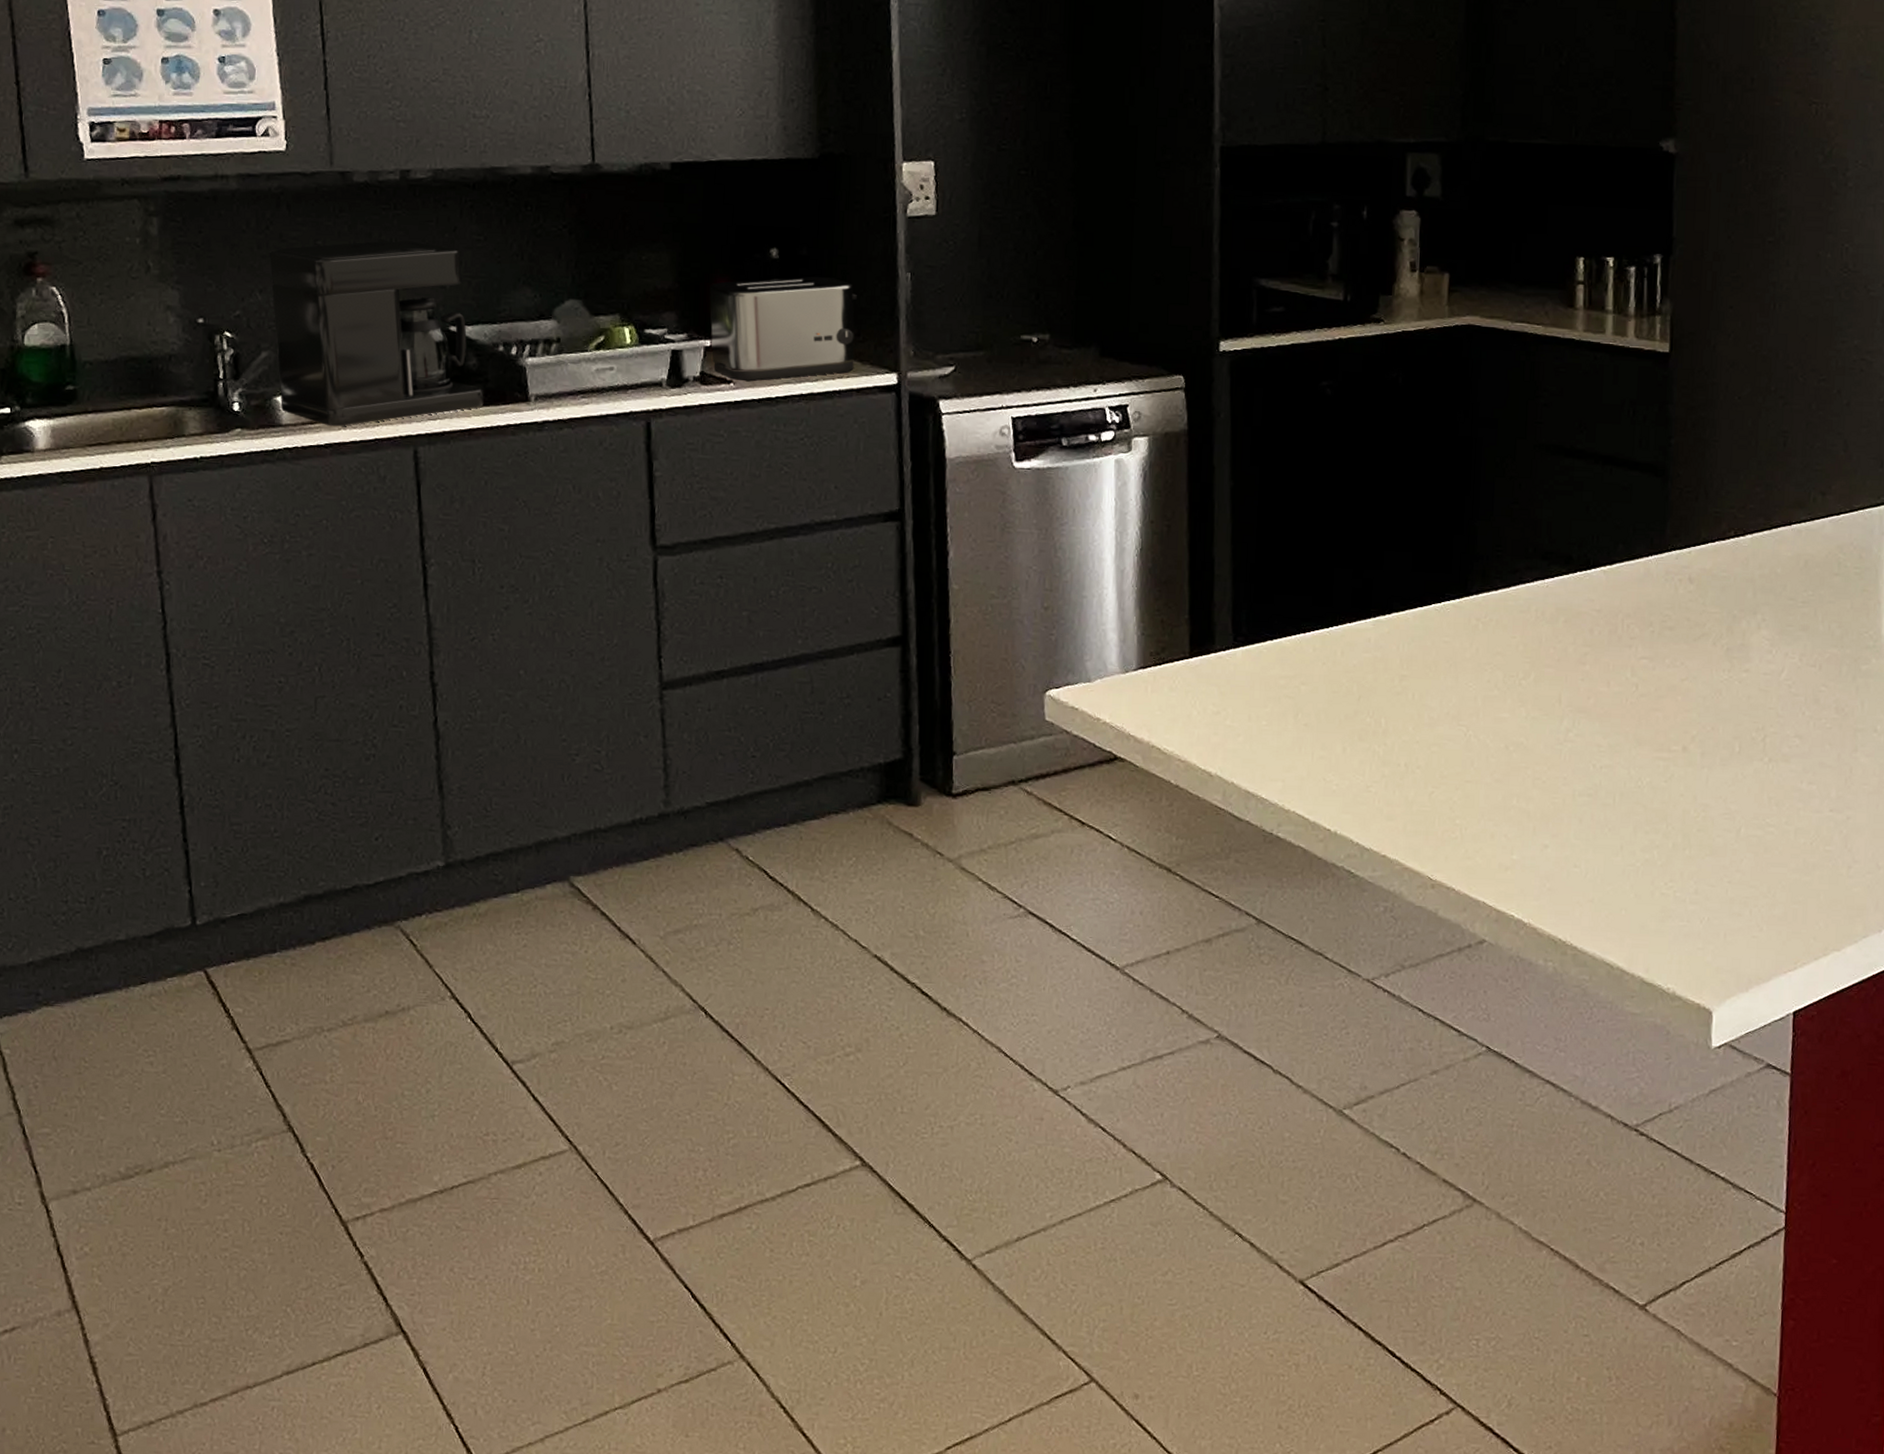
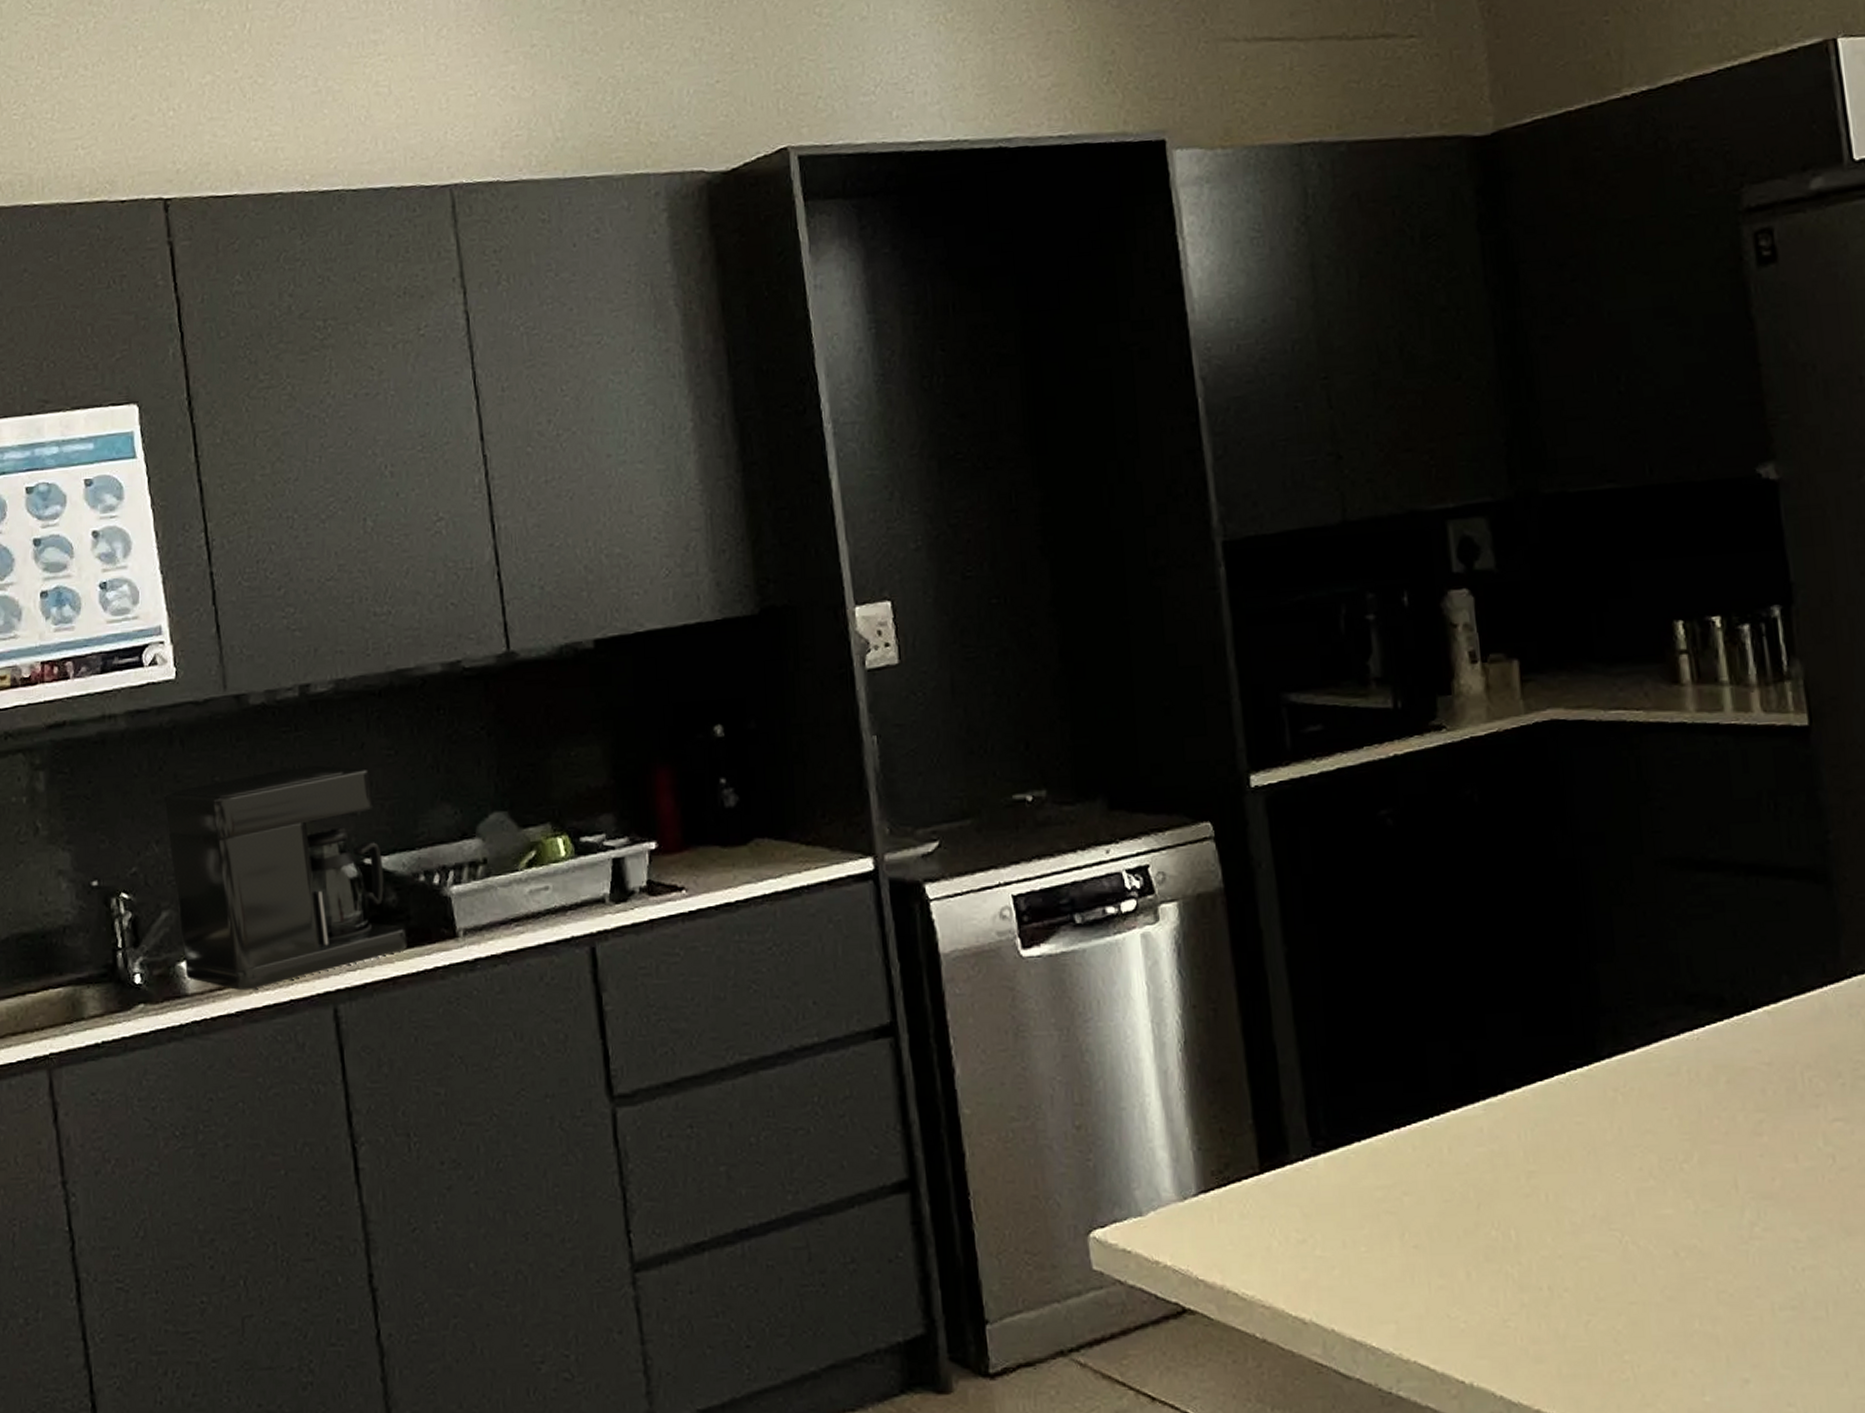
toaster: present [709,276,857,382] -> none [649,751,823,887]

